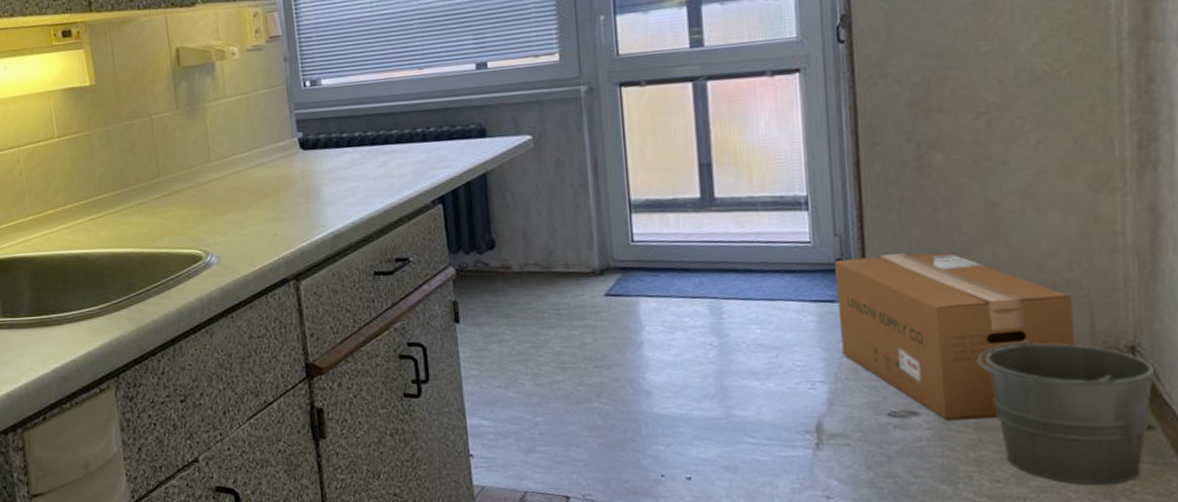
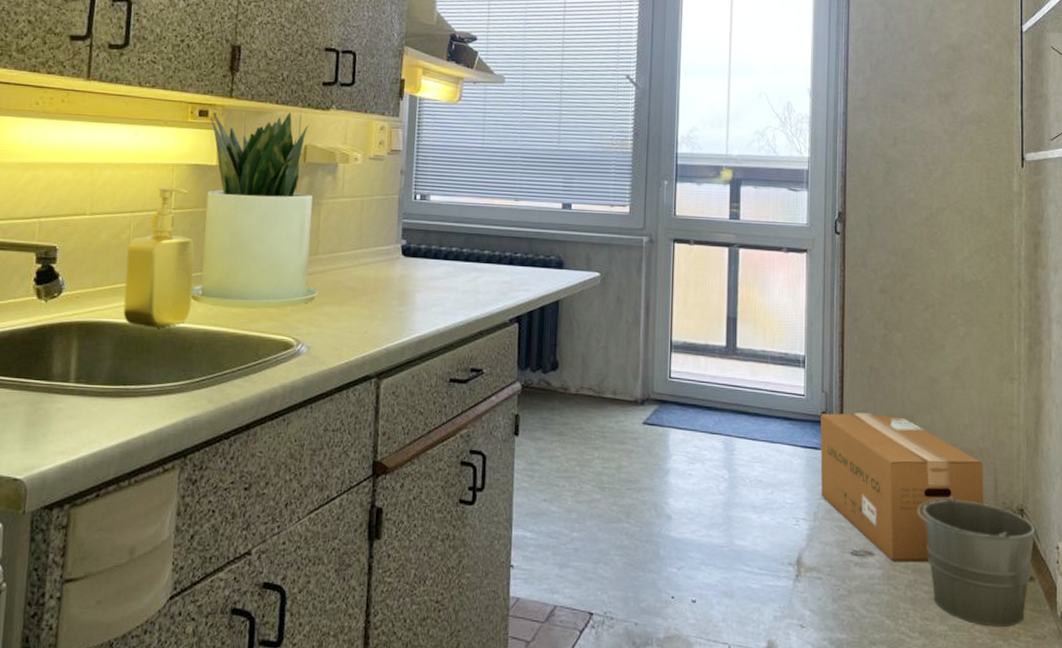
soap dispenser: none [22,115,95,257] -> present [123,187,195,328]
planter: none [74,16,220,229] -> present [190,111,320,310]

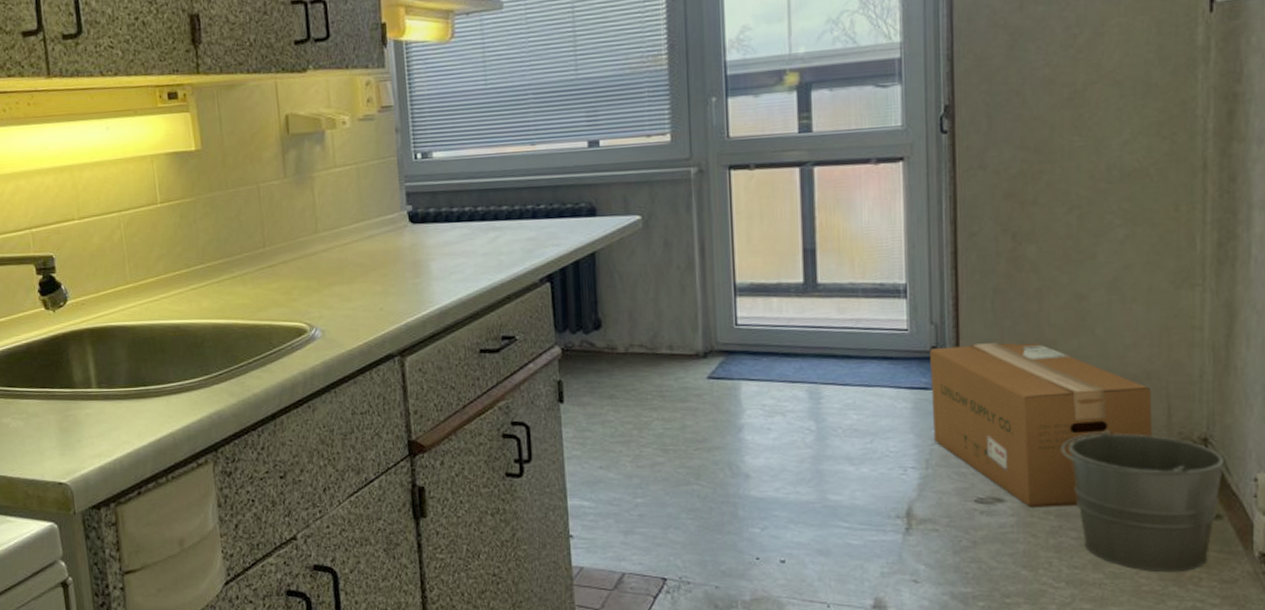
soap dispenser: present [123,187,195,328] -> none [122,180,196,327]
planter: present [190,111,320,310] -> none [180,81,326,300]

